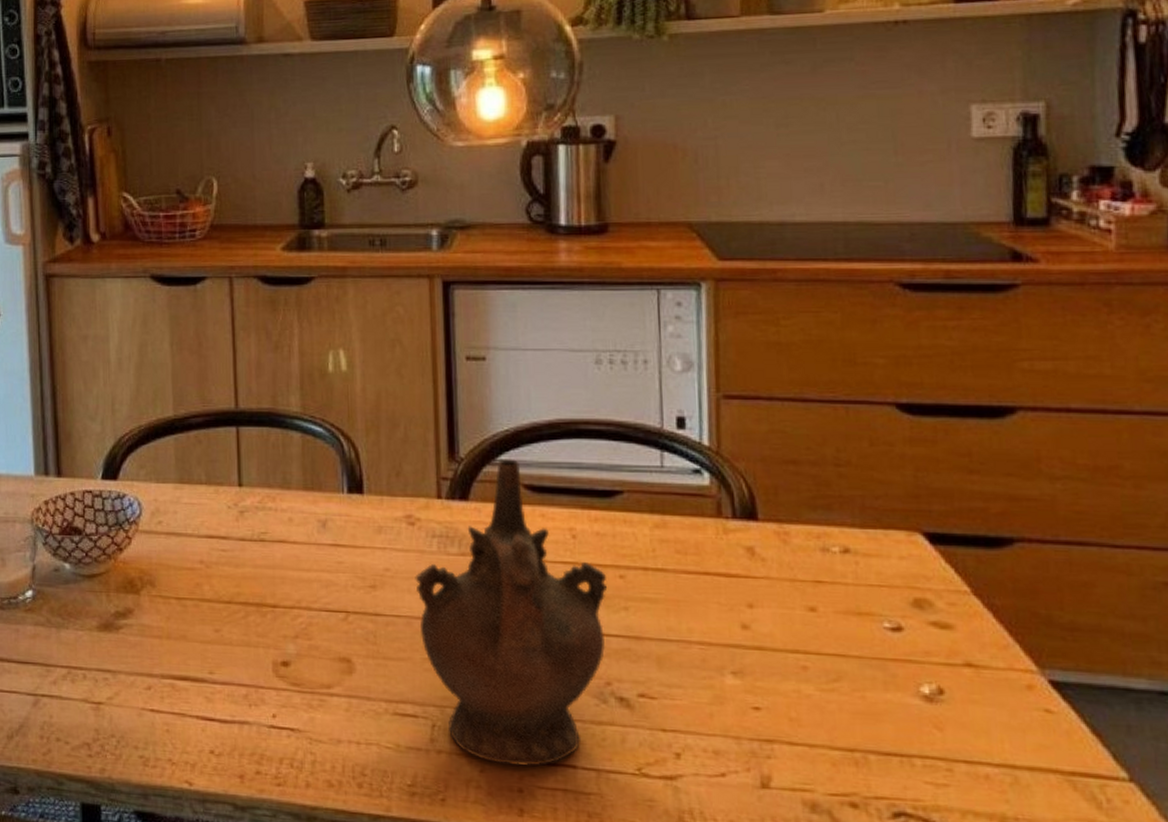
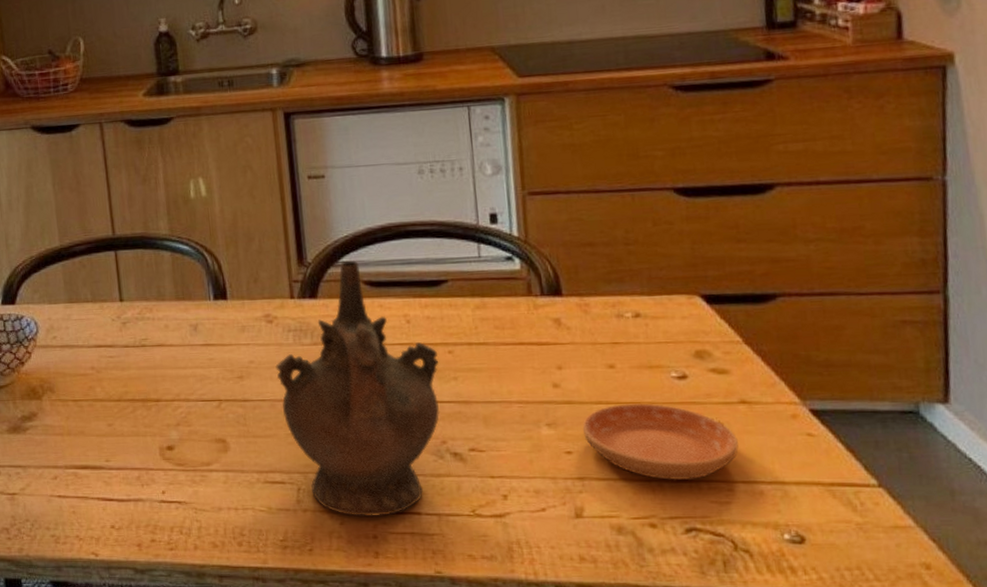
saucer: none [774,655,961,754] -> present [582,403,739,481]

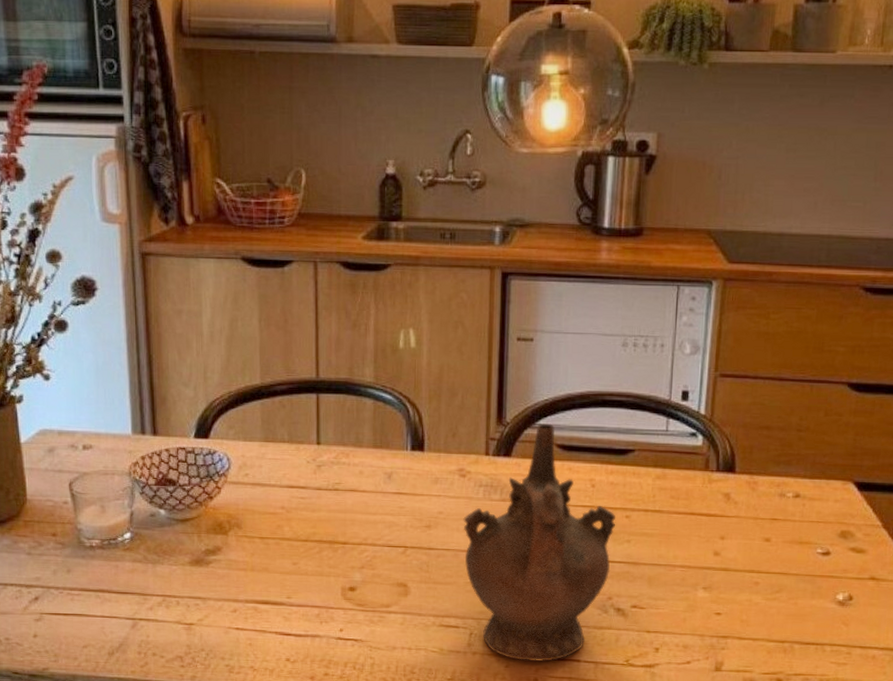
saucer: present [582,403,739,481] -> none [733,573,862,643]

